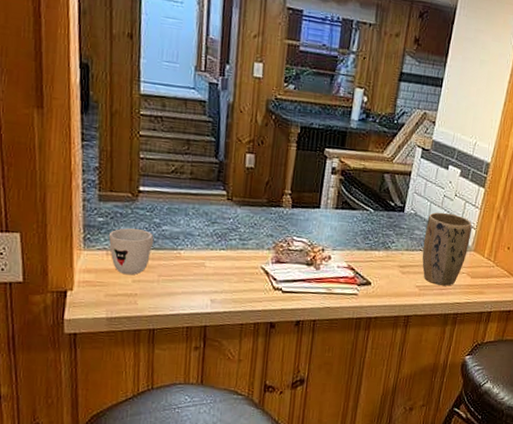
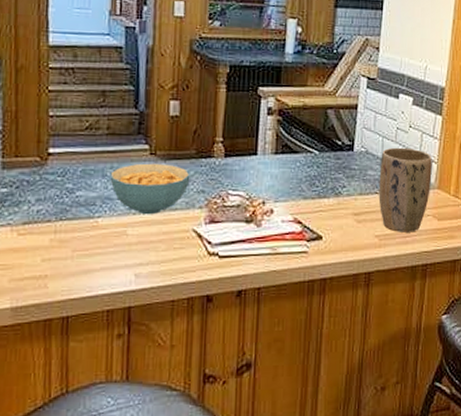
mug: present [108,228,154,275] -> none [13,198,67,252]
cereal bowl: none [192,206,261,251] -> present [110,163,190,214]

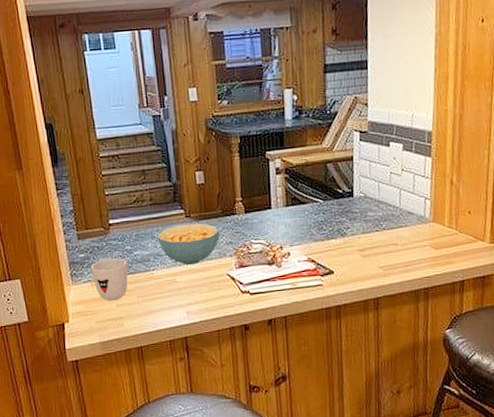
mug: none [13,198,67,252] -> present [90,258,129,300]
plant pot: present [378,147,432,232] -> none [378,188,427,263]

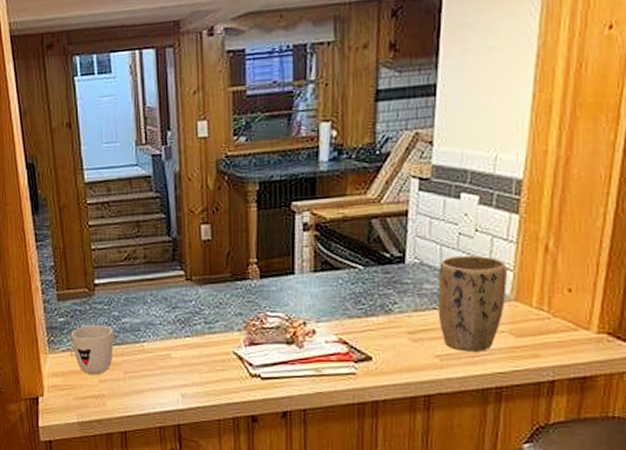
cereal bowl: present [157,223,220,265] -> none [151,288,227,338]
plant pot: none [378,188,427,263] -> present [438,255,507,352]

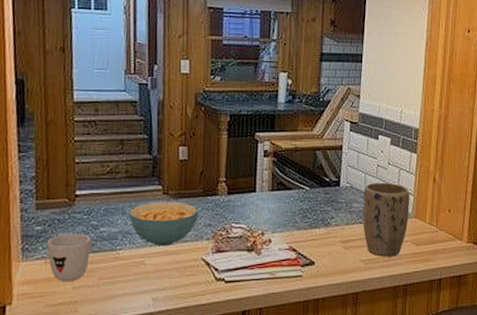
cereal bowl: none [151,288,227,338] -> present [129,201,198,246]

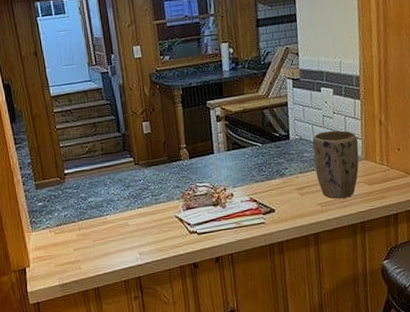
mug: present [46,234,92,281] -> none [48,205,84,245]
cereal bowl: present [129,201,198,246] -> none [109,170,167,209]

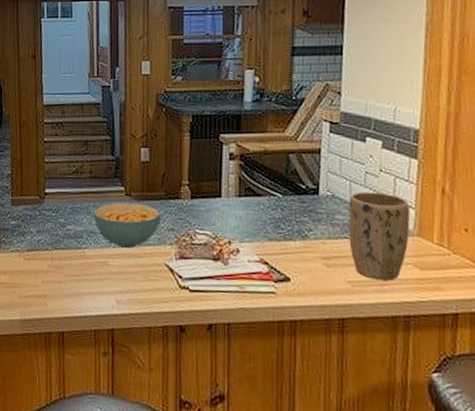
cereal bowl: none [109,170,167,209] -> present [93,203,161,248]

